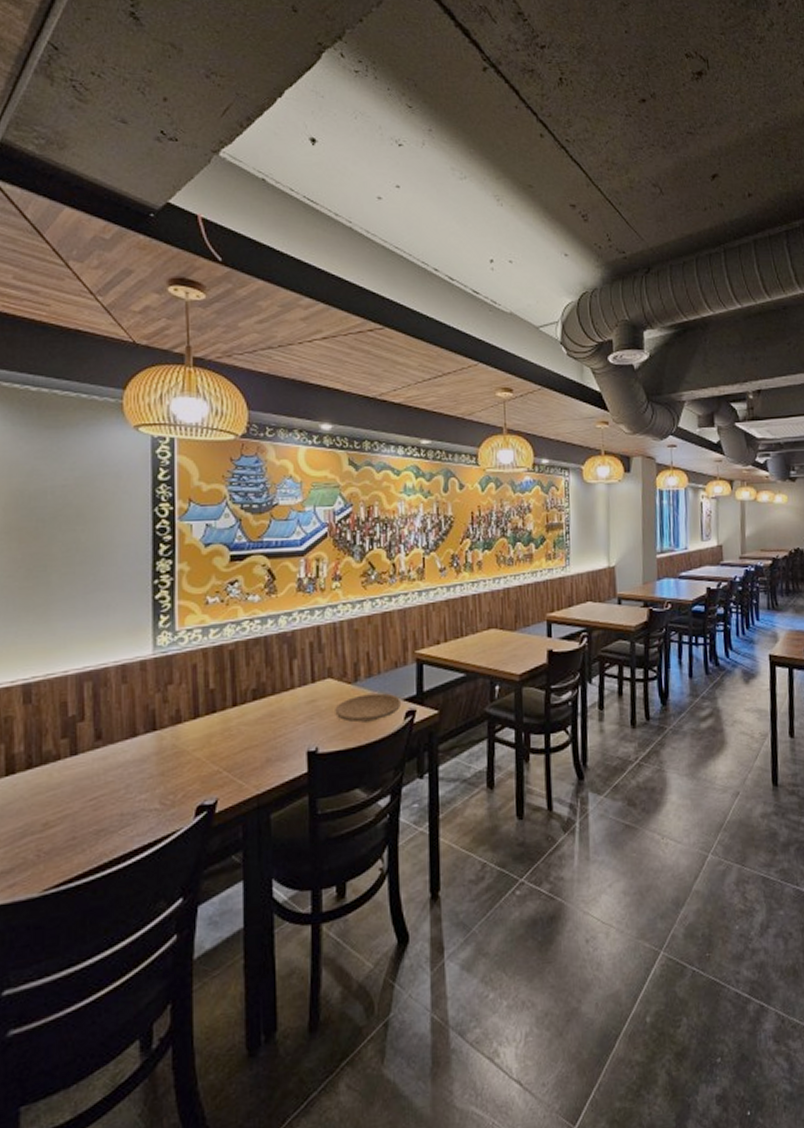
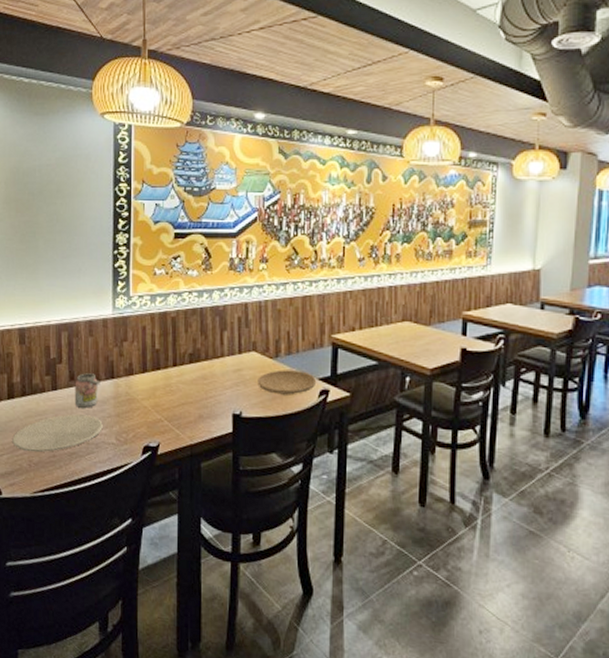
plate: none [12,779,142,839] -> present [12,414,103,453]
beverage can: none [102,728,138,772] -> present [74,373,100,408]

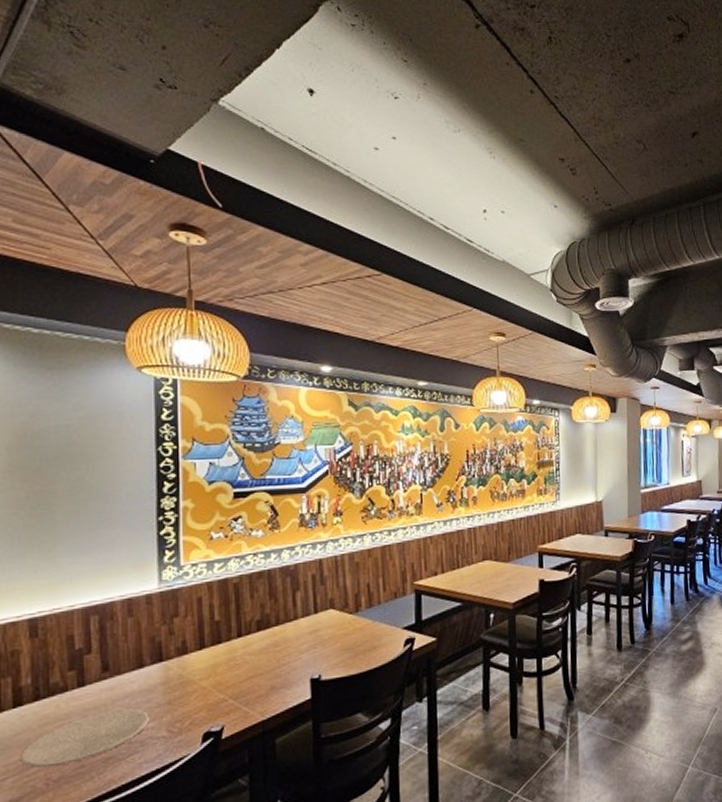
beverage can: present [74,373,100,408] -> none [109,659,145,702]
plate: present [257,369,317,395] -> none [337,622,401,651]

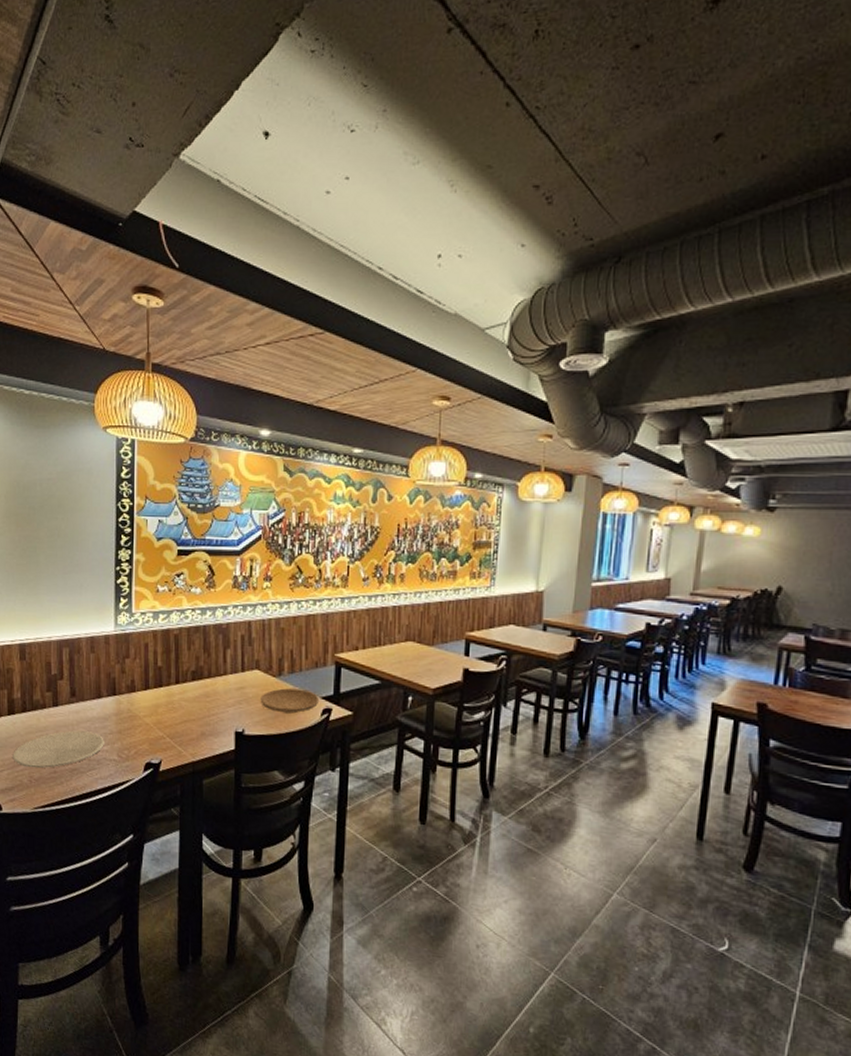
plate: none [337,622,401,651] -> present [260,688,320,714]

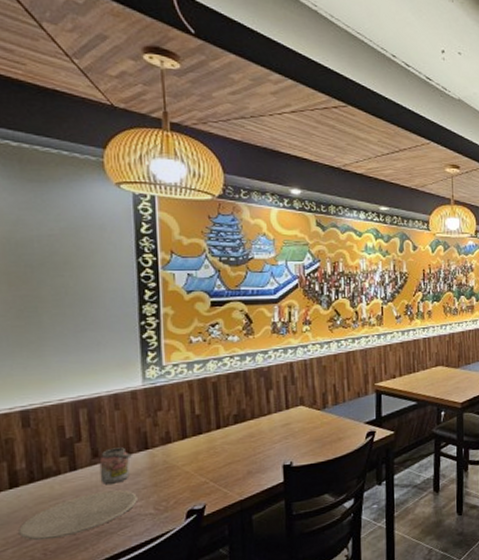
beverage can: none [76,689,102,725] -> present [99,447,132,484]
plate: present [260,688,320,714] -> none [306,418,364,442]

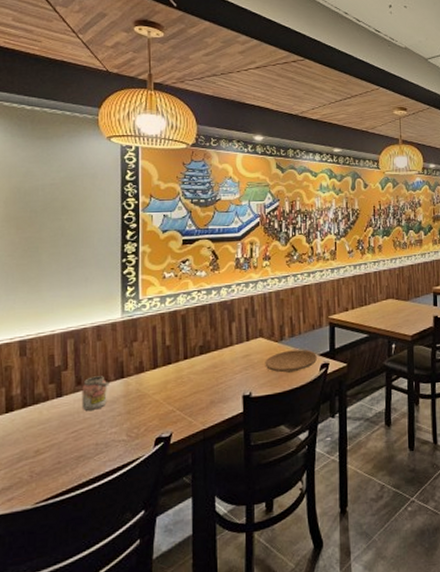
plate: present [19,490,137,541] -> none [11,416,112,463]
plate: none [306,418,364,442] -> present [265,349,318,373]

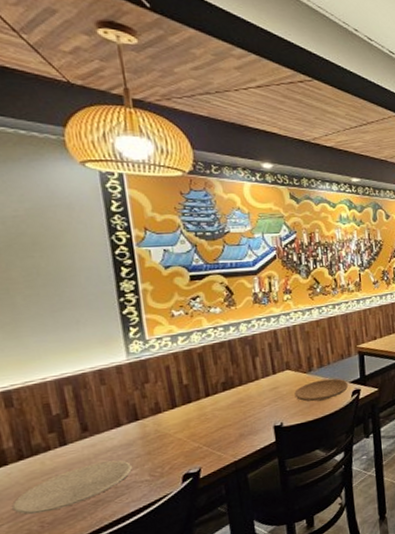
plate: none [11,416,112,463] -> present [12,460,132,515]
beverage can: present [82,376,110,411] -> none [89,420,123,456]

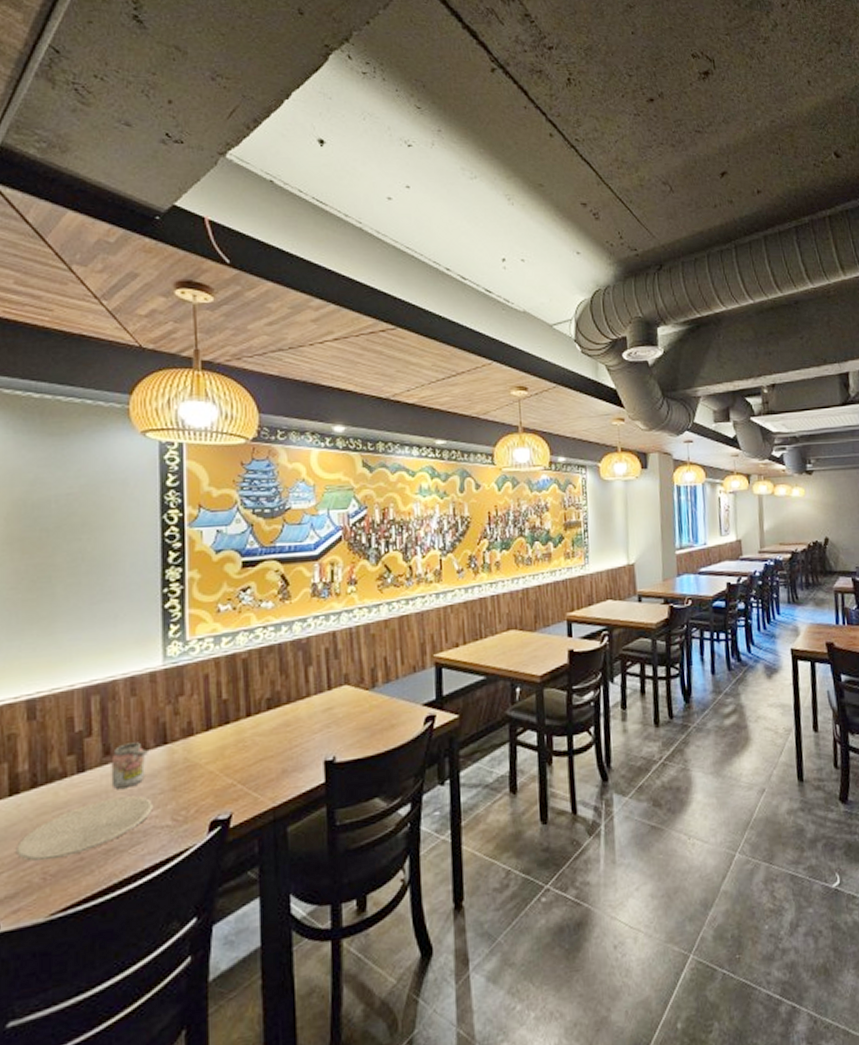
beverage can: none [89,420,123,456] -> present [111,742,148,789]
plate: present [294,378,349,402] -> none [352,698,421,730]

